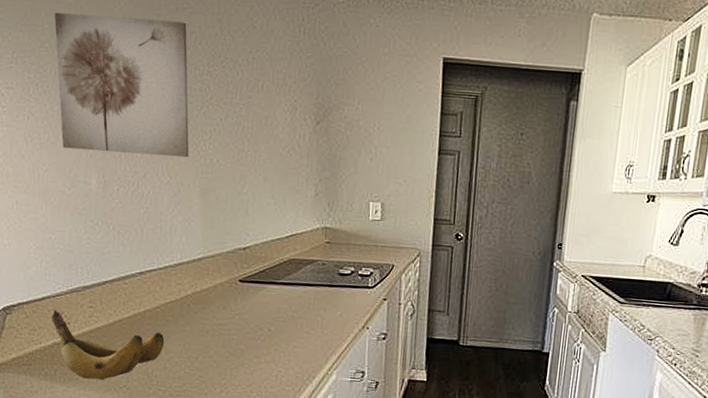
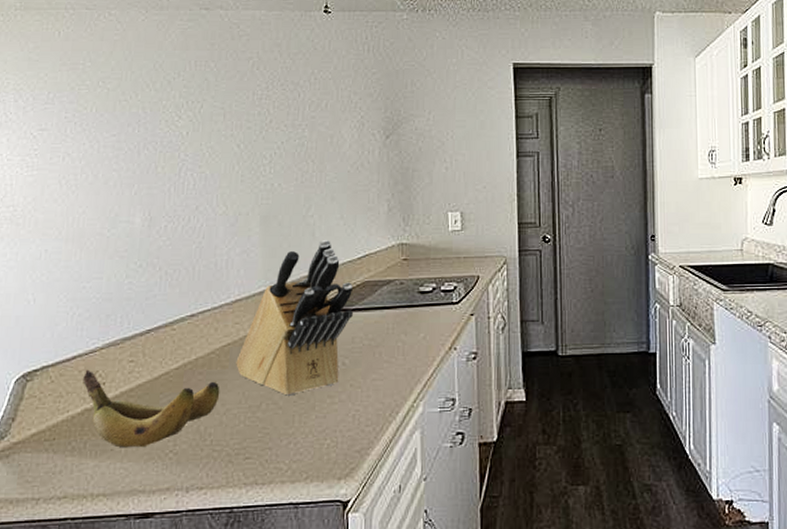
wall art: present [54,13,189,158] -> none [97,49,247,187]
knife block: none [178,216,280,352] -> present [236,239,353,396]

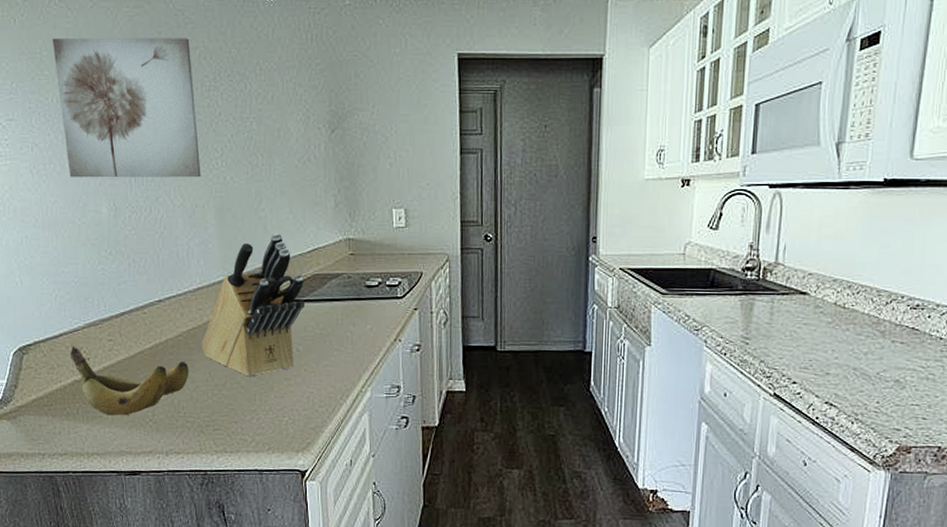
wall art: none [97,49,247,187] -> present [52,38,201,178]

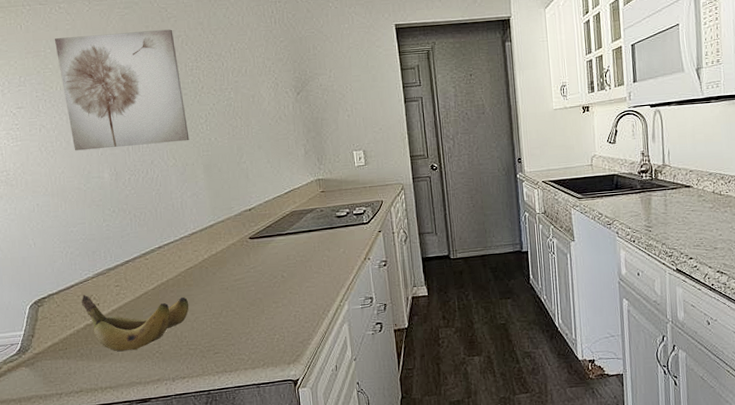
knife block: present [201,232,305,377] -> none [198,180,286,304]

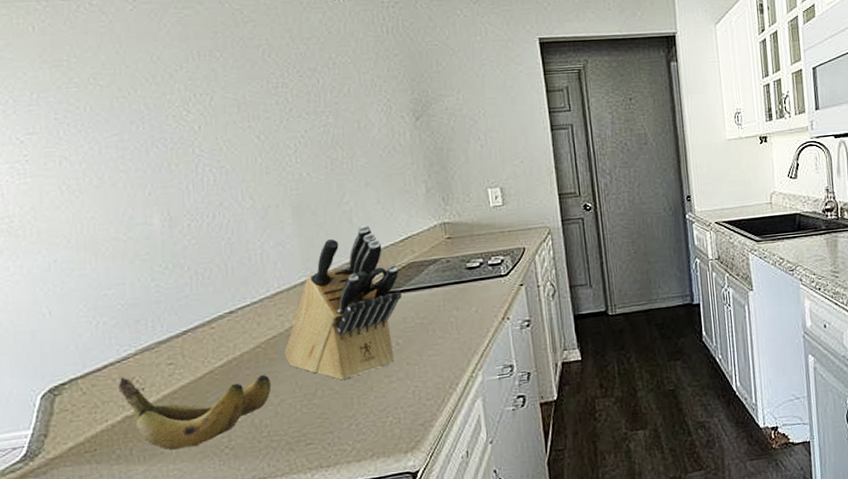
wall art: present [54,29,190,151] -> none [82,36,273,190]
knife block: none [198,180,286,304] -> present [284,224,401,381]

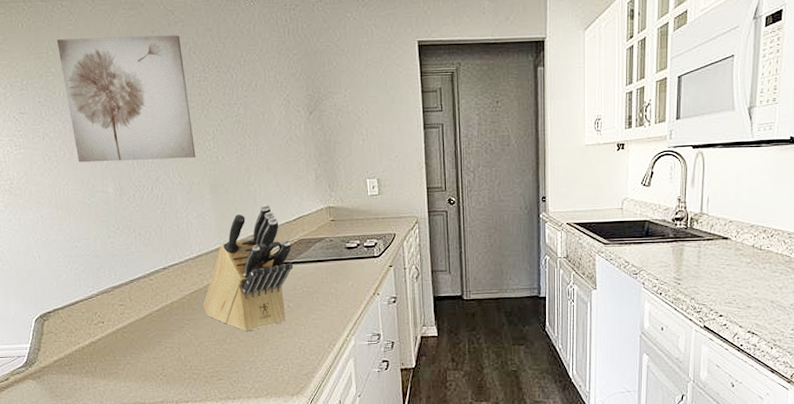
wall art: none [82,36,273,190] -> present [56,35,196,163]
banana: present [119,374,272,450] -> none [86,311,194,371]

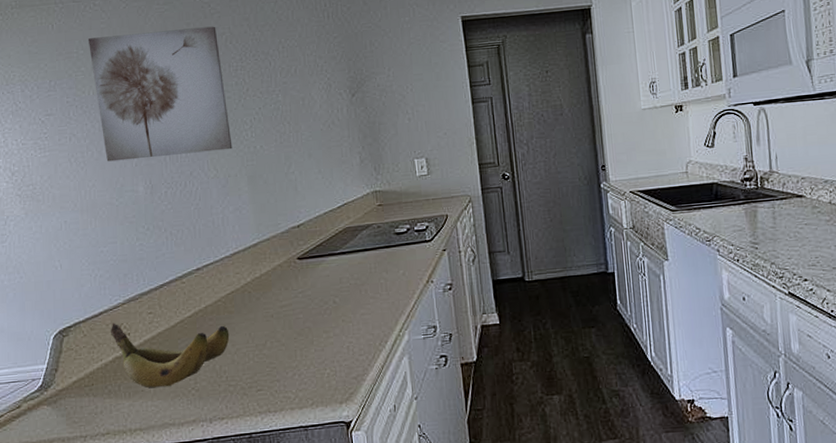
banana: none [86,311,194,371] -> present [111,323,230,388]
knife block: present [203,204,293,332] -> none [240,192,338,334]

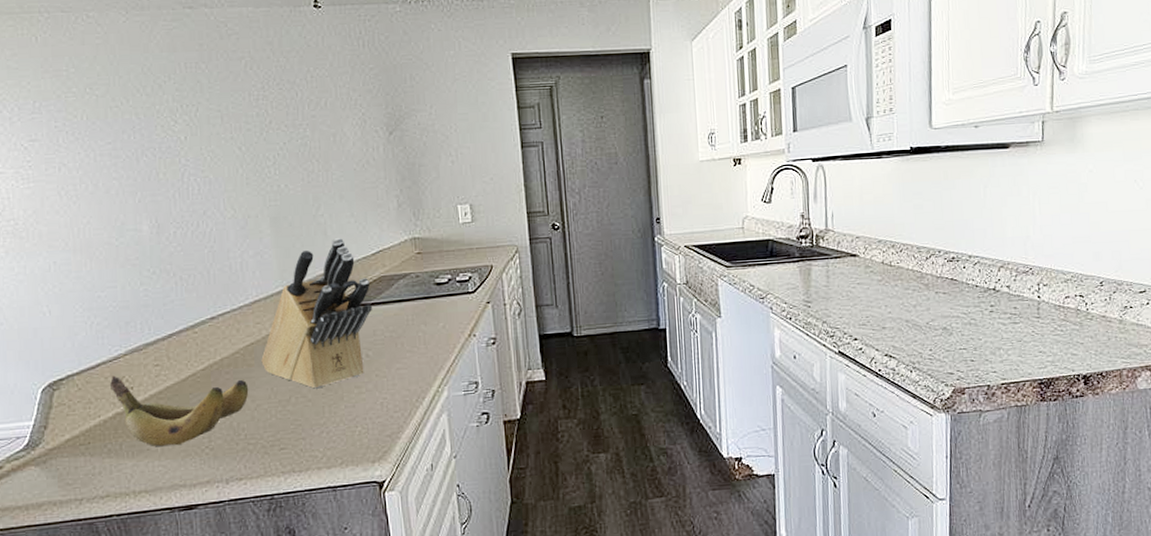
wall art: present [87,26,233,162] -> none [80,49,253,197]
knife block: none [240,192,338,334] -> present [261,237,372,389]

